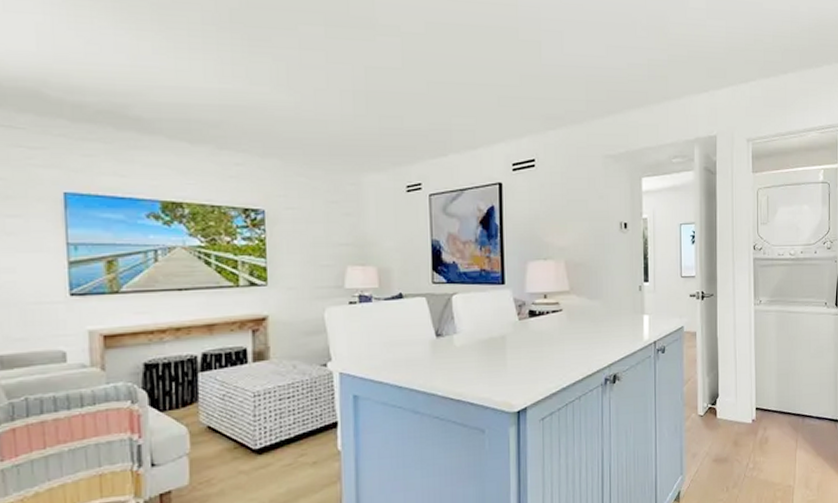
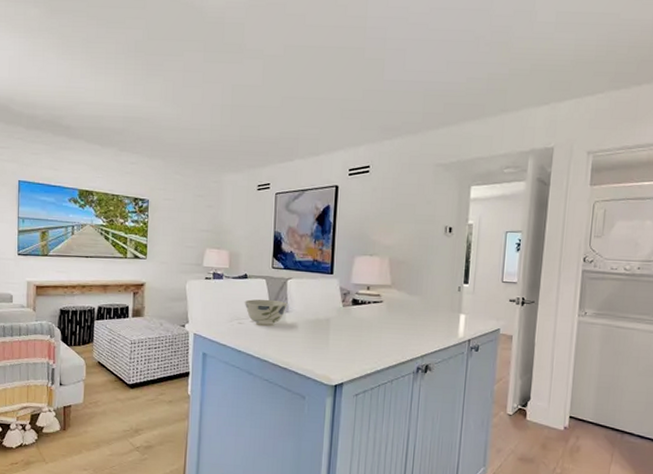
bowl: none [401,320,455,354] -> present [244,299,288,327]

